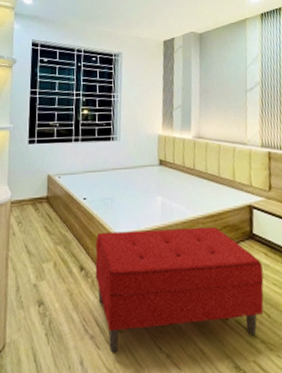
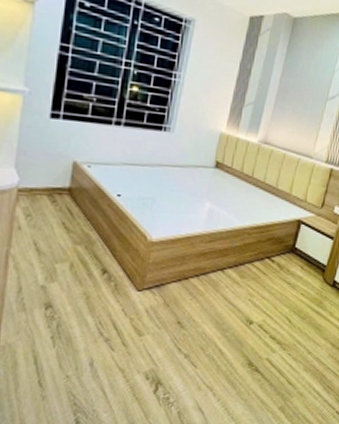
bench: present [95,226,264,353] -> none [119,234,296,354]

